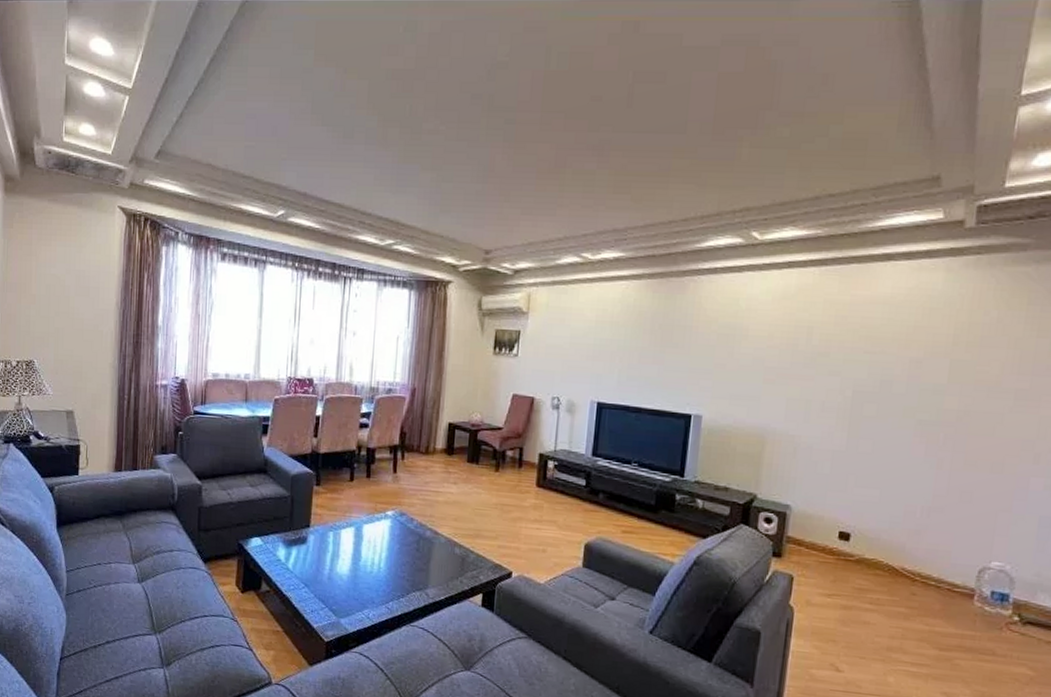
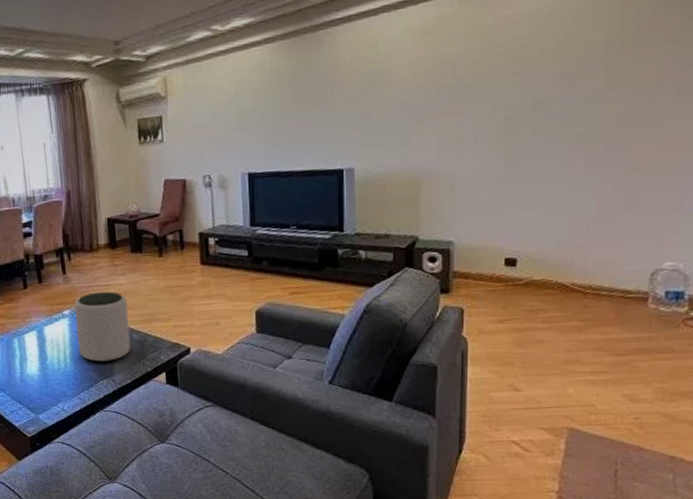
plant pot: none [395,497,455,573] -> present [74,291,131,362]

